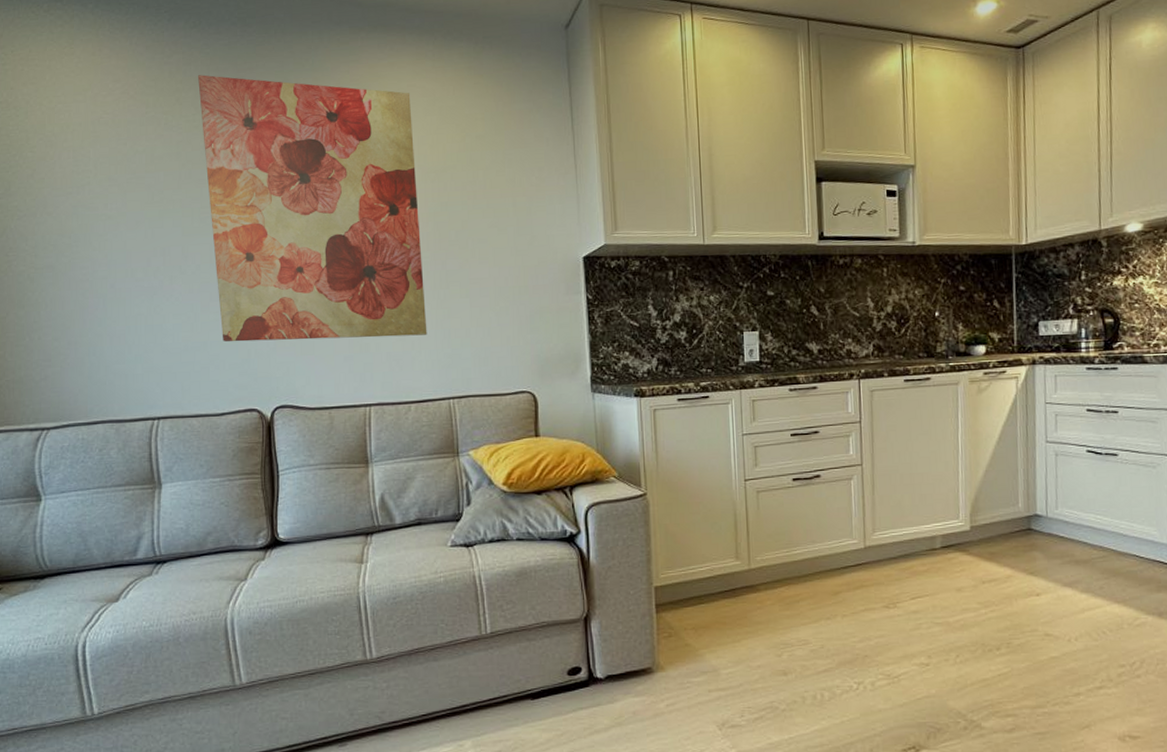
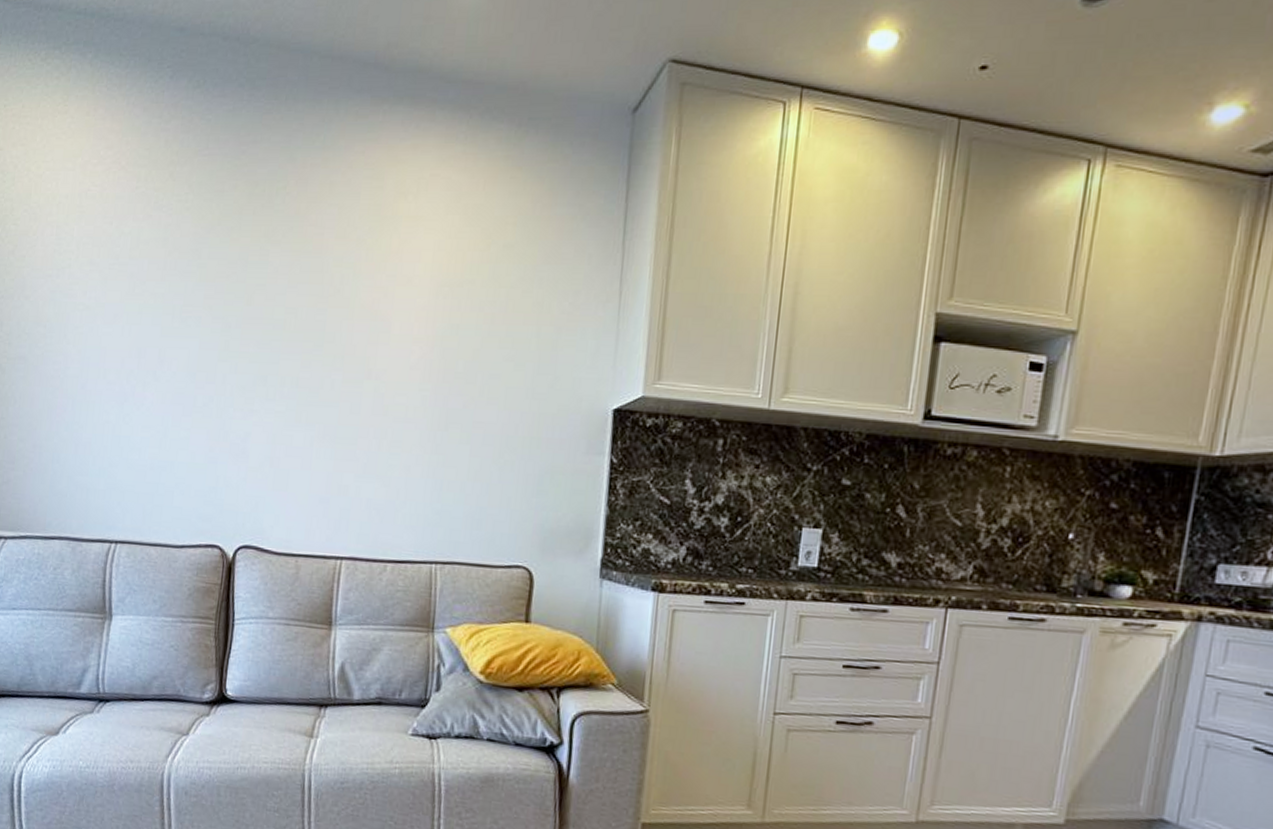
wall art: present [198,75,427,342] -> none [191,146,433,484]

